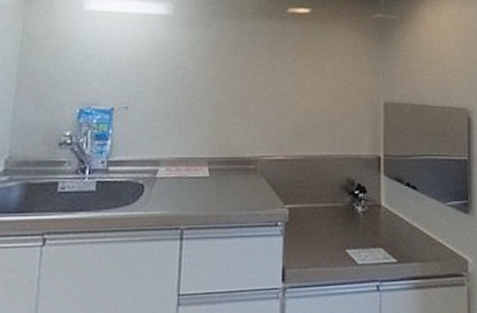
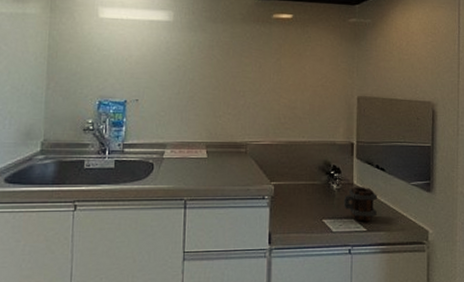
mug: none [370,209,408,251] -> present [343,187,377,222]

